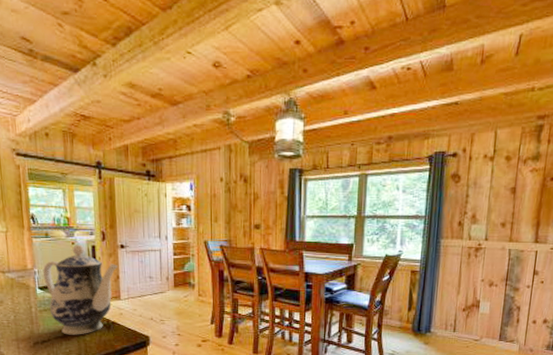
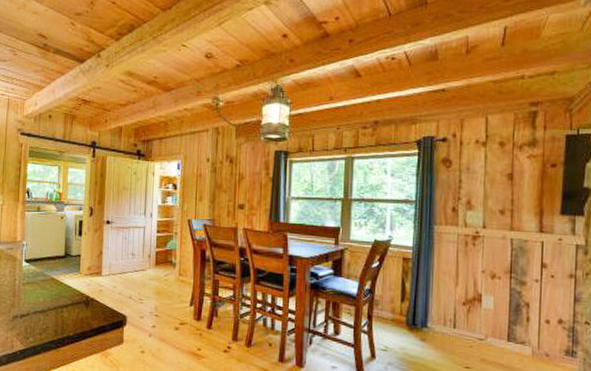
teapot: present [43,245,118,335] -> none [30,219,102,311]

